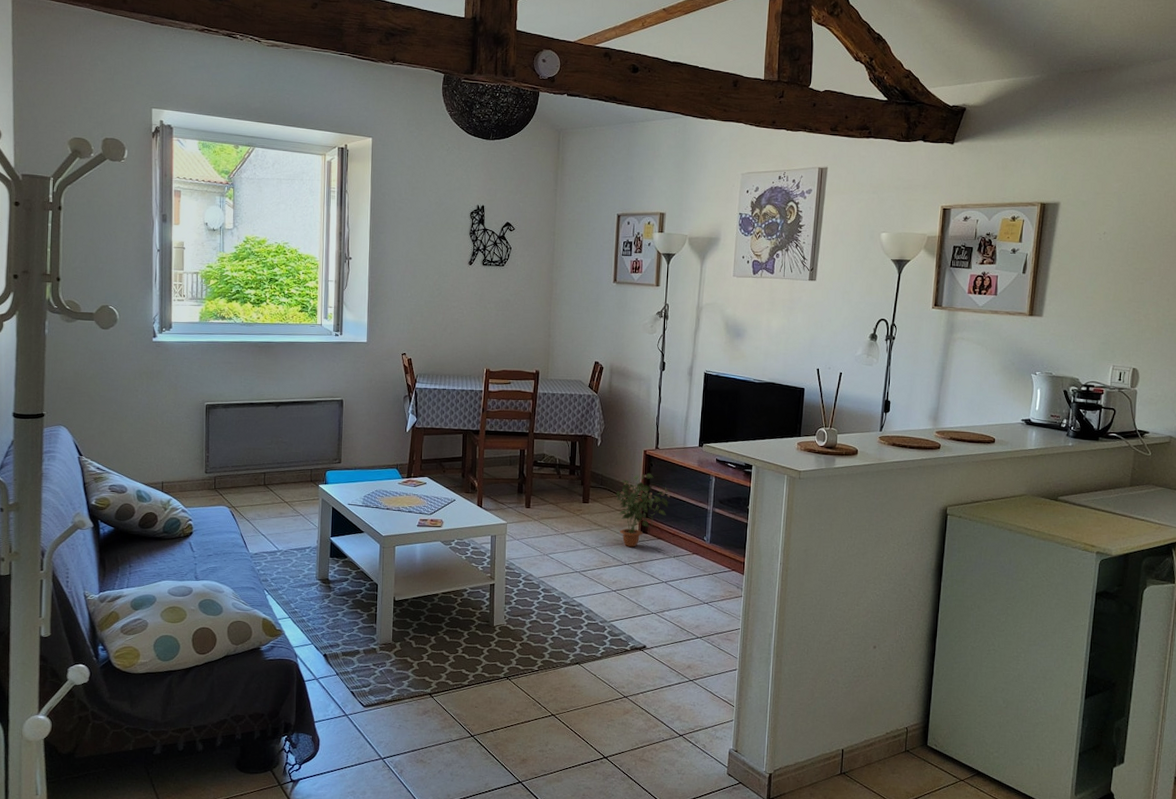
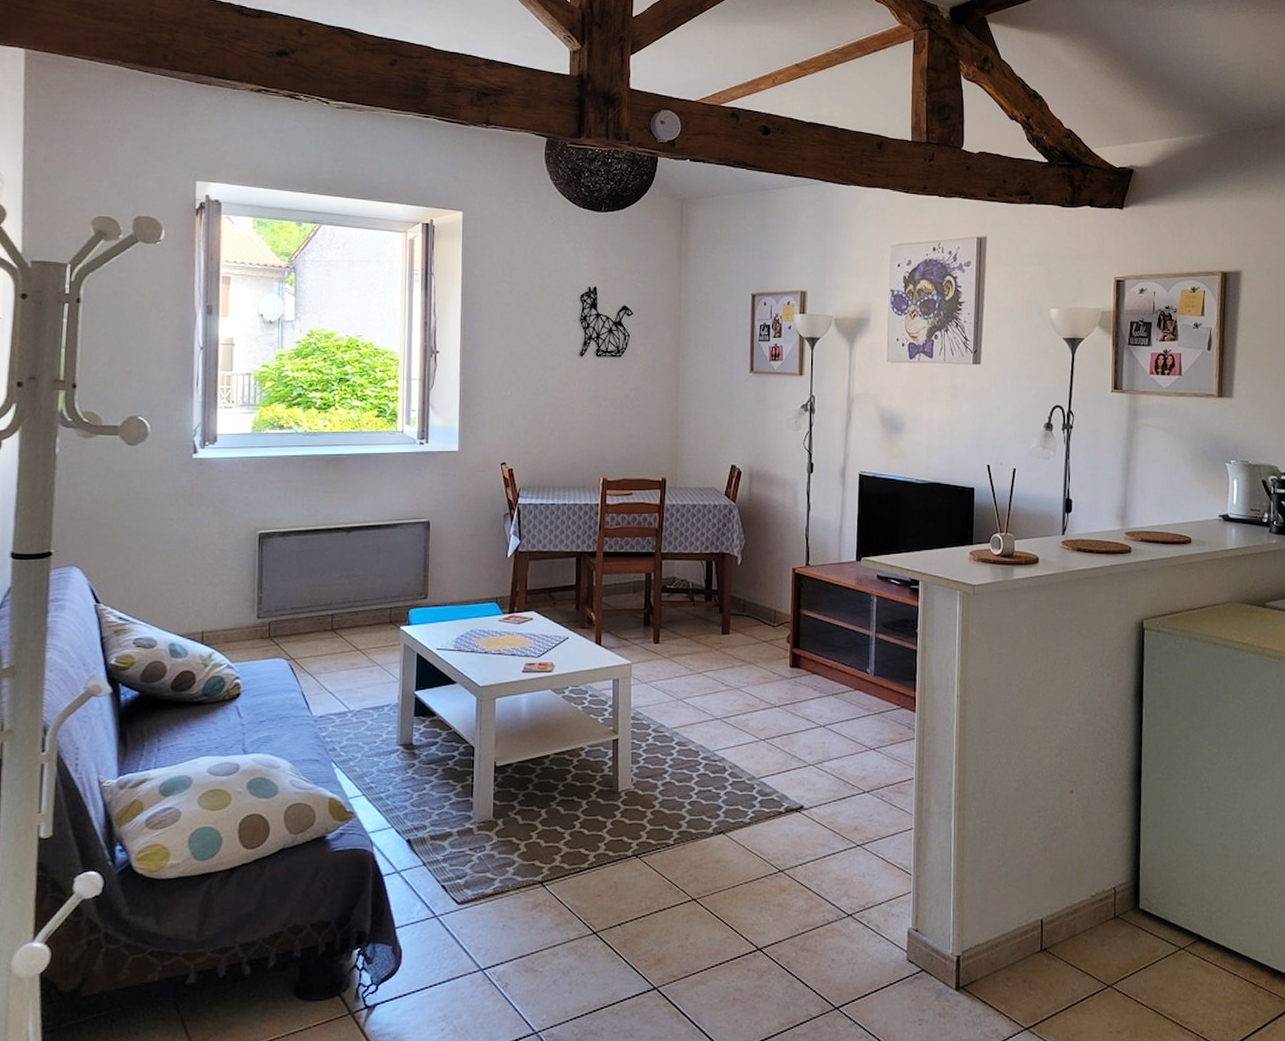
potted plant: present [616,472,670,548] -> none [761,594,825,686]

